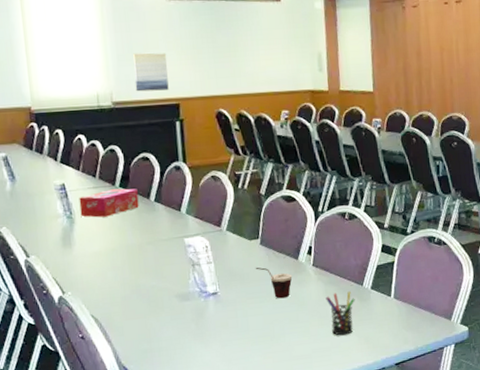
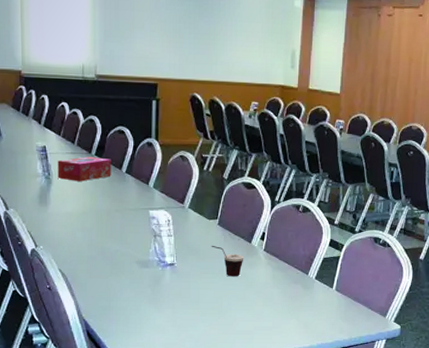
wall art: present [133,52,169,92] -> none [118,30,150,69]
pen holder: present [325,291,355,336] -> none [272,278,299,318]

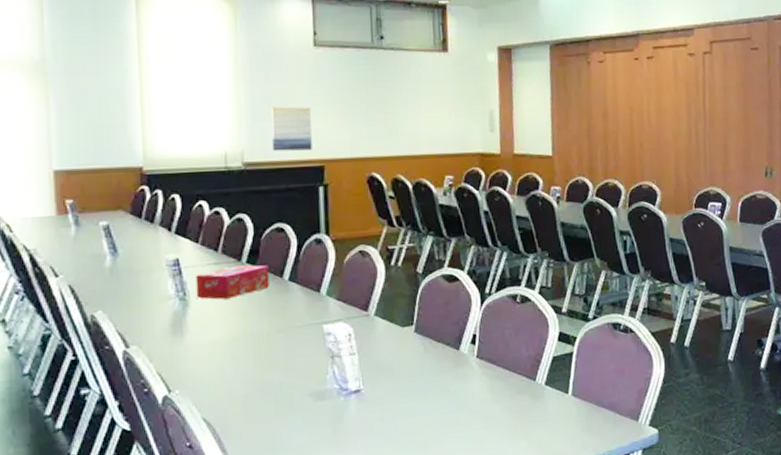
wall art: none [118,30,150,69] -> present [271,106,312,151]
cup: present [211,245,244,277] -> none [407,359,452,397]

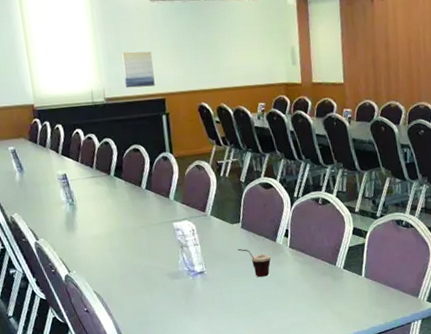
tissue box: present [195,265,270,300] -> none [79,177,132,204]
cup: none [407,359,452,397] -> present [237,248,271,277]

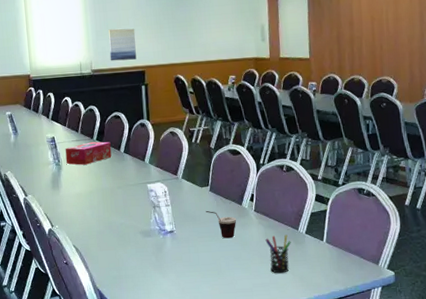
tissue box: none [79,177,132,204] -> present [65,141,112,165]
pen holder: none [302,270,329,311] -> present [265,235,291,274]

